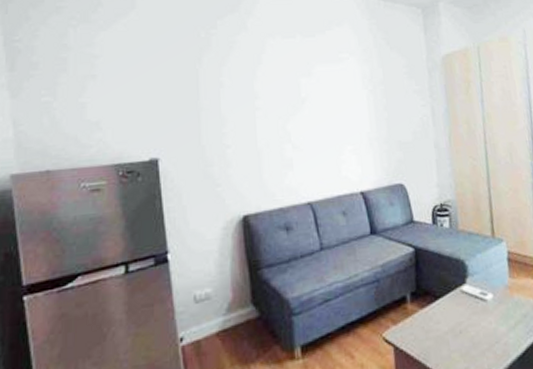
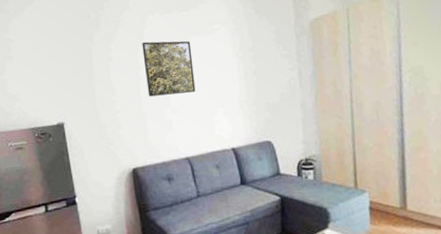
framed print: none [260,67,321,130] -> present [142,41,196,97]

